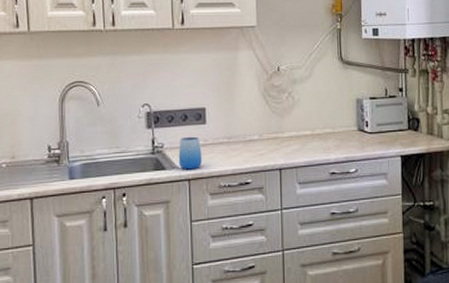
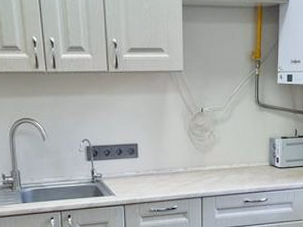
cup: present [178,136,202,170] -> none [114,168,135,197]

